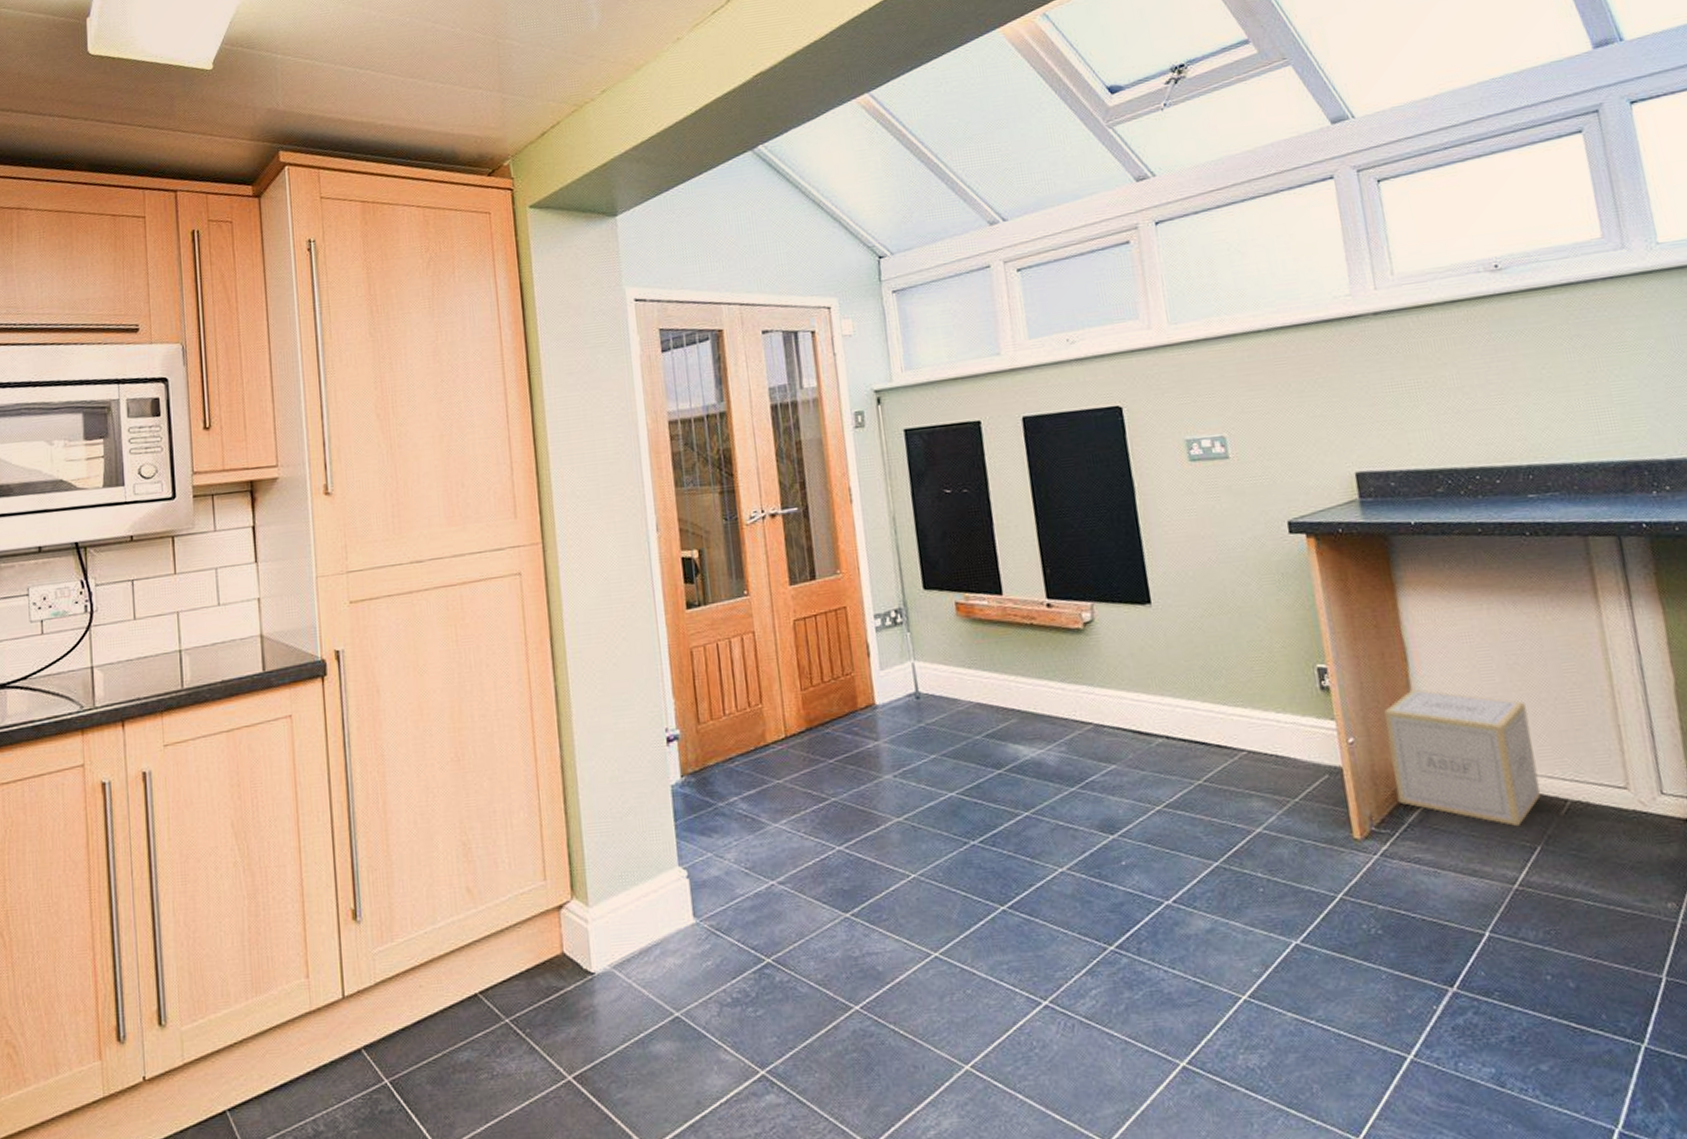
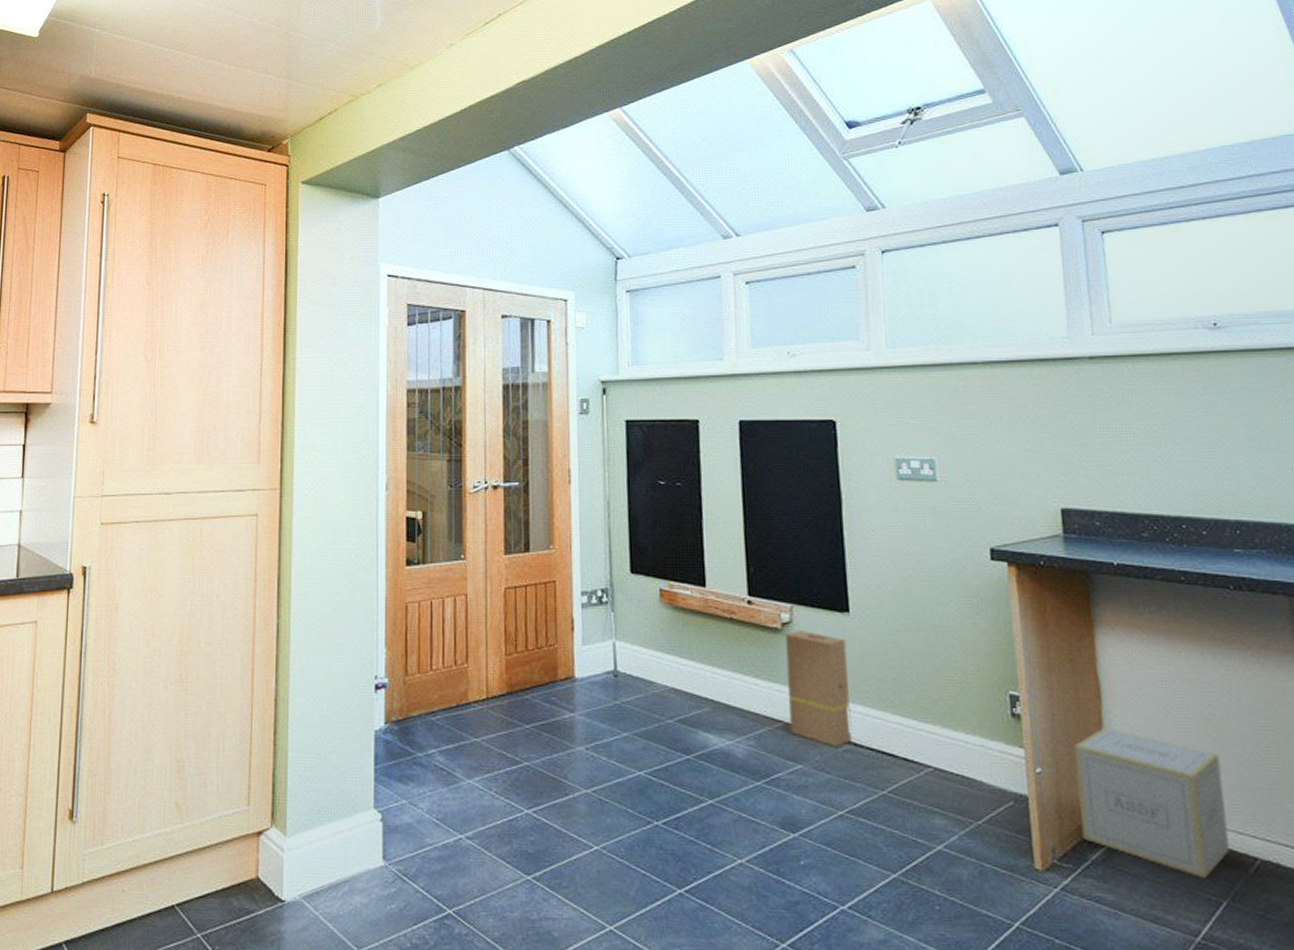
cardboard box: none [1088,628,1163,743] -> present [785,631,852,748]

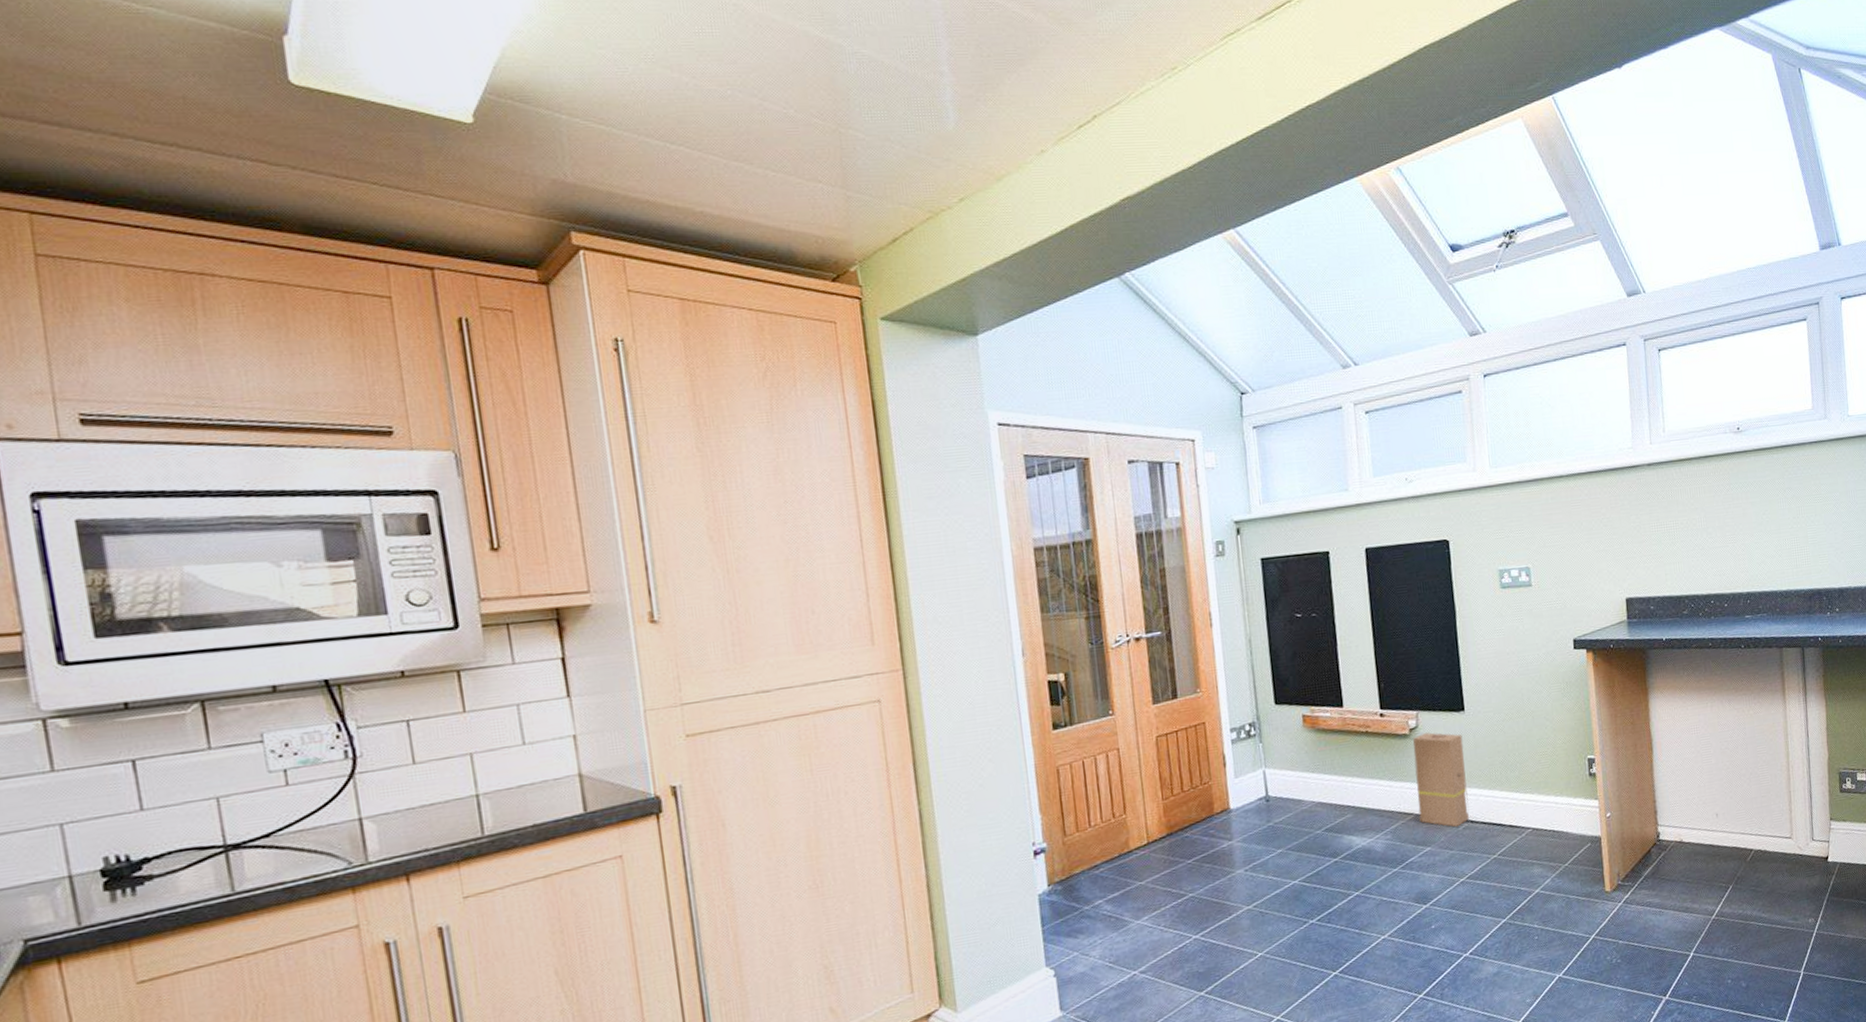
box: present [1074,727,1230,879] -> none [1634,771,1735,873]

